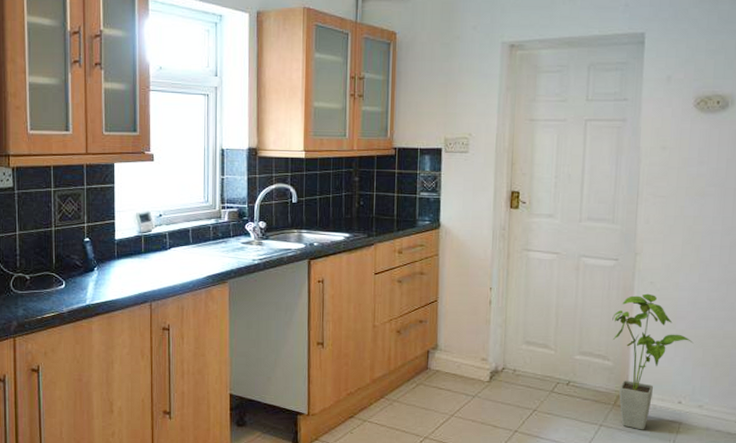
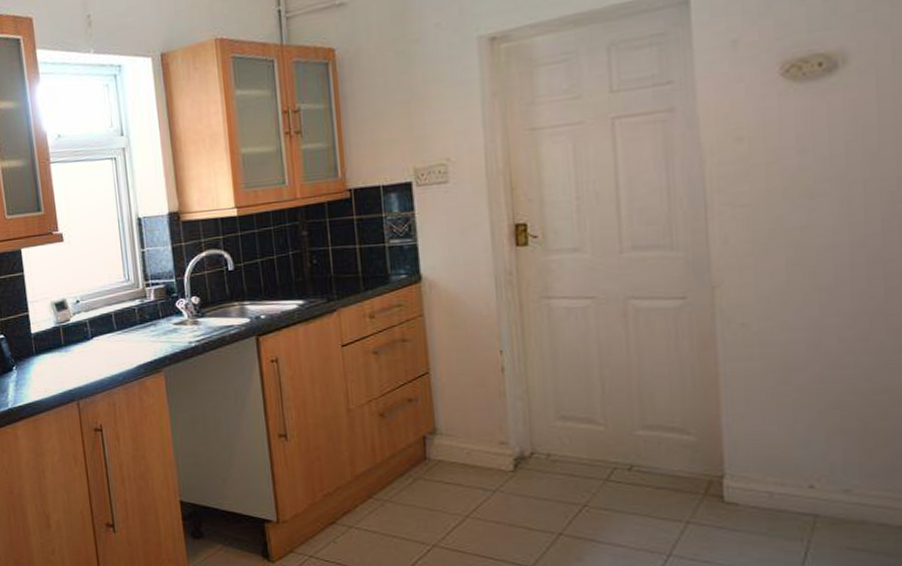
house plant: present [612,293,694,430] -> none [687,339,824,527]

